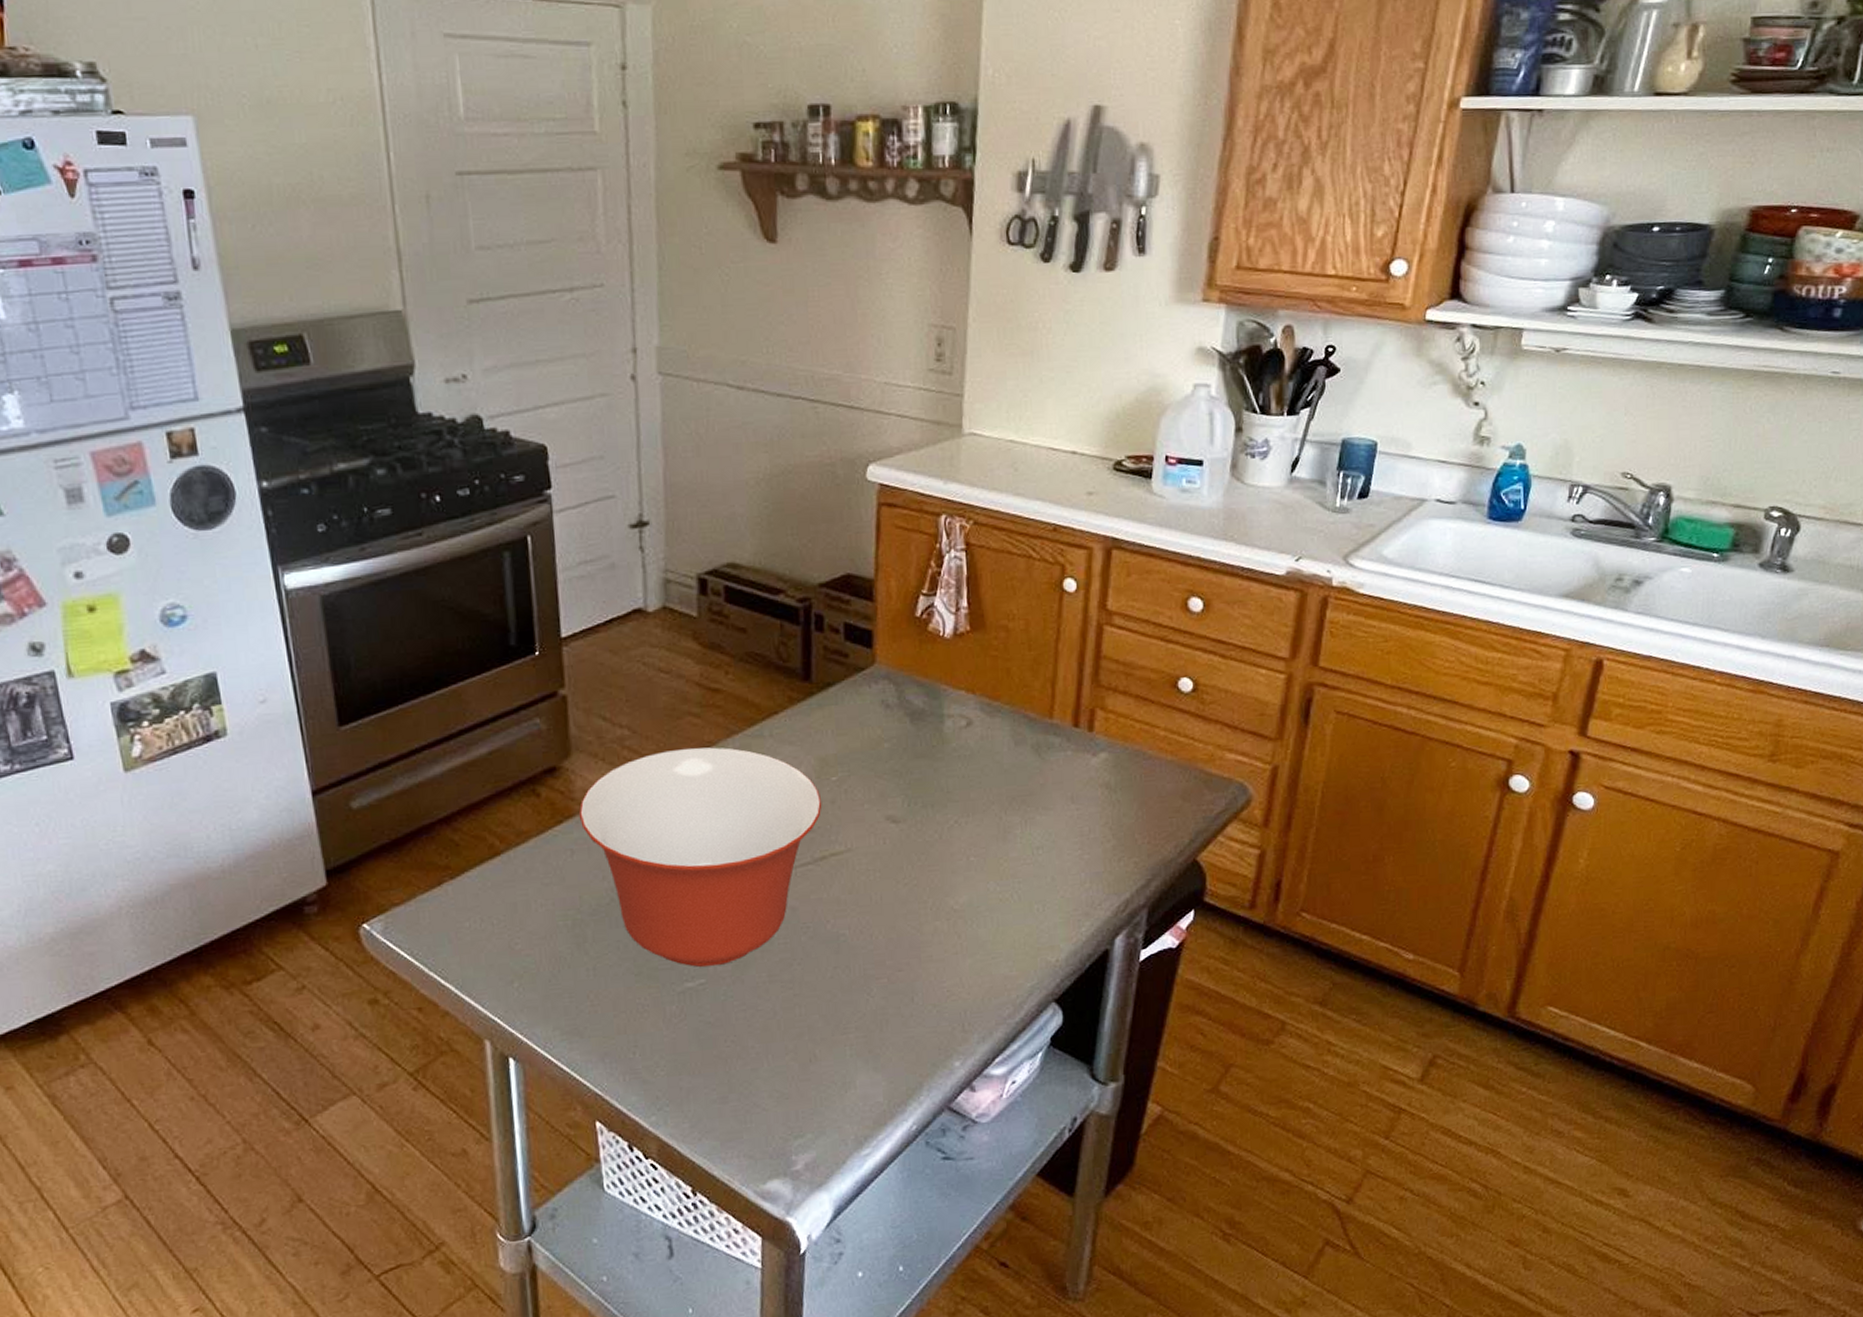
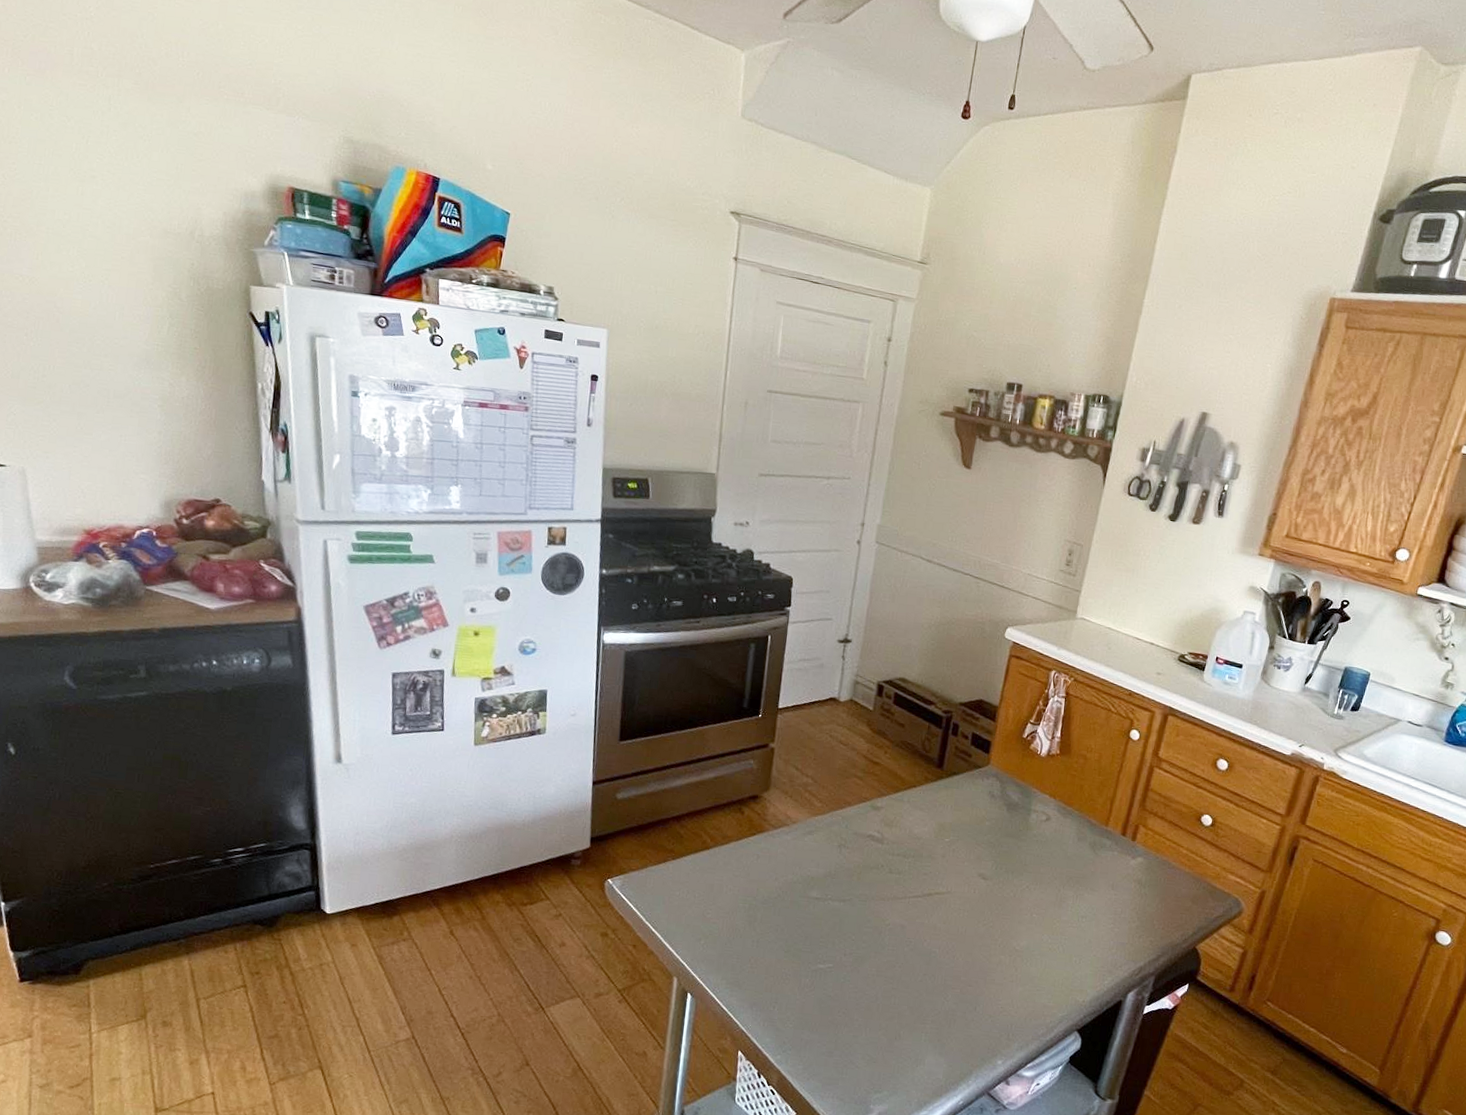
mixing bowl: present [578,747,822,968] -> none [767,798,936,957]

